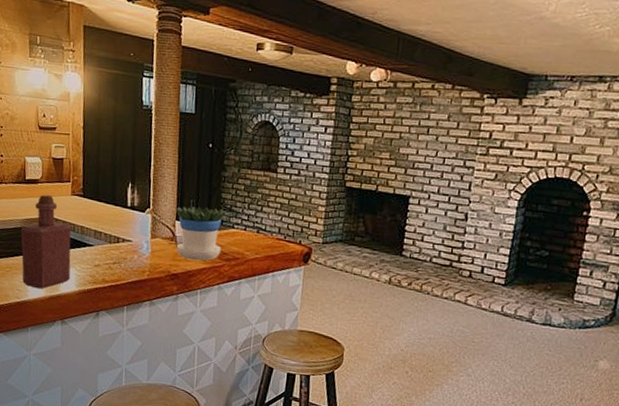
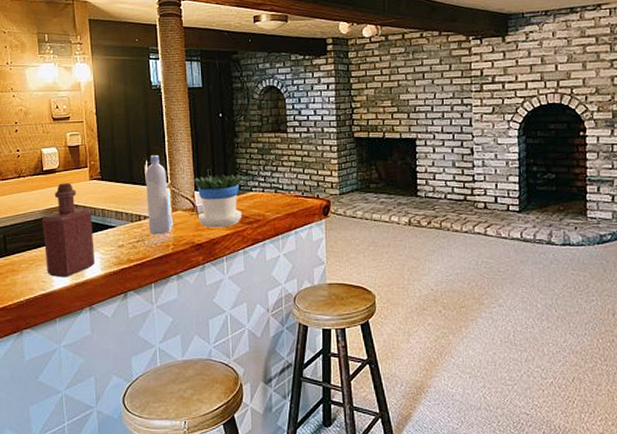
bottle: none [126,178,150,260] -> present [145,155,170,235]

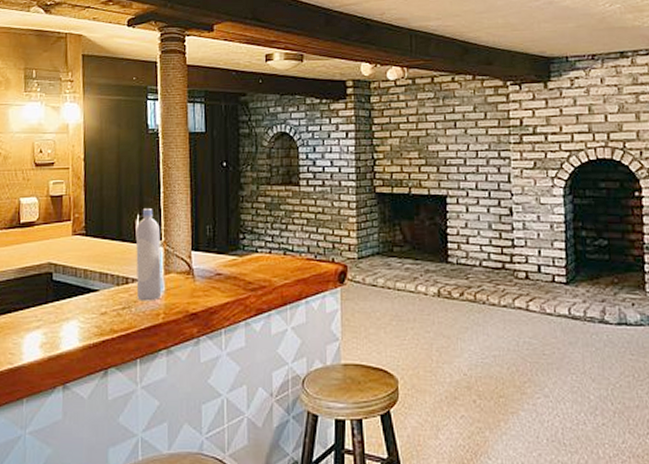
bottle: present [42,182,96,278] -> none [14,237,73,350]
flowerpot: present [193,174,242,228] -> none [190,232,246,295]

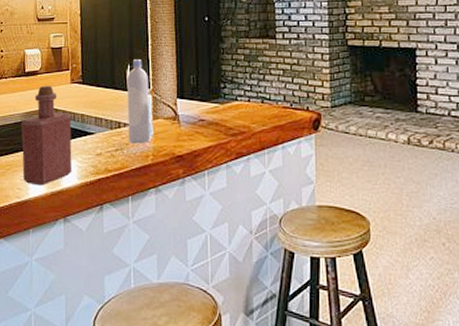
bottle: none [14,237,73,350] -> present [21,85,73,186]

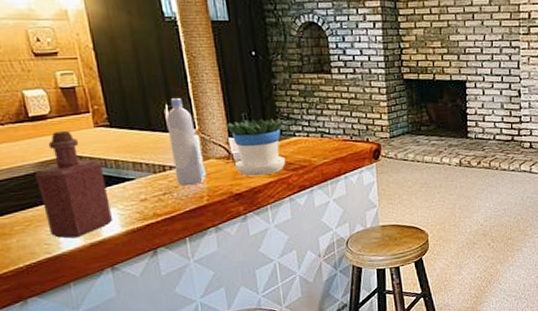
flowerpot: none [176,82,226,139] -> present [226,118,286,177]

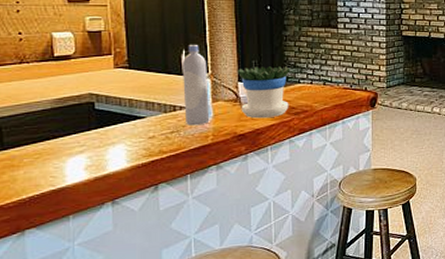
bottle: present [35,130,113,239] -> none [52,70,120,172]

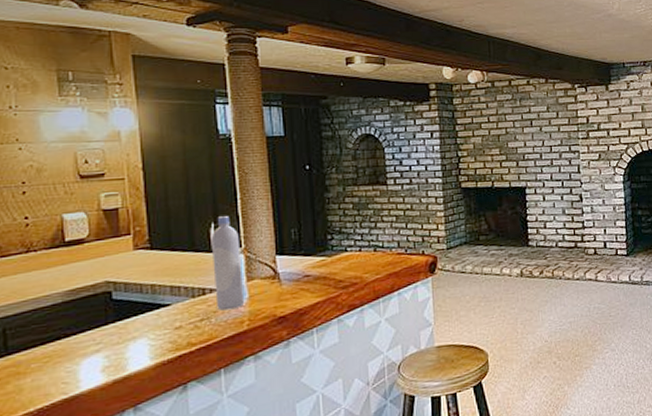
flowerpot: present [237,66,289,119] -> none [274,233,336,297]

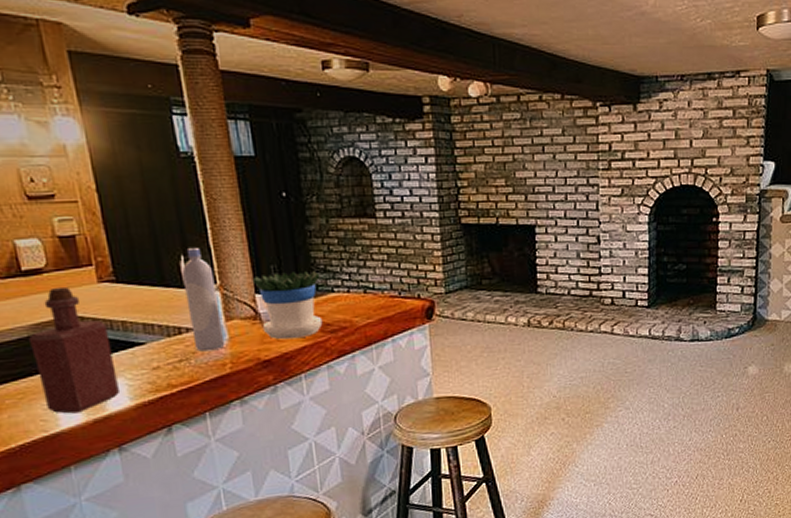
bottle: none [63,254,142,375] -> present [29,286,121,414]
flowerpot: none [274,233,336,297] -> present [252,271,323,340]

